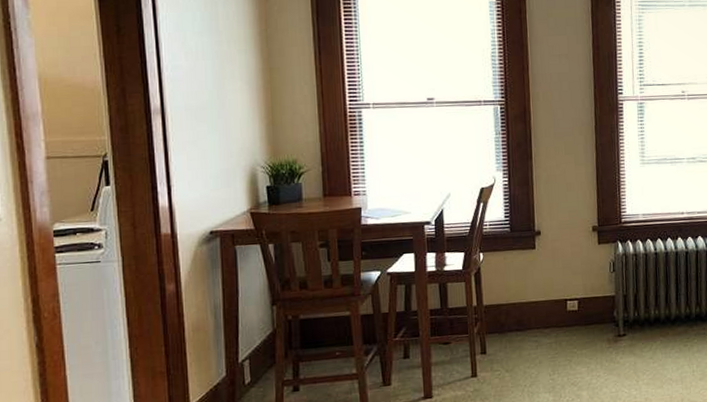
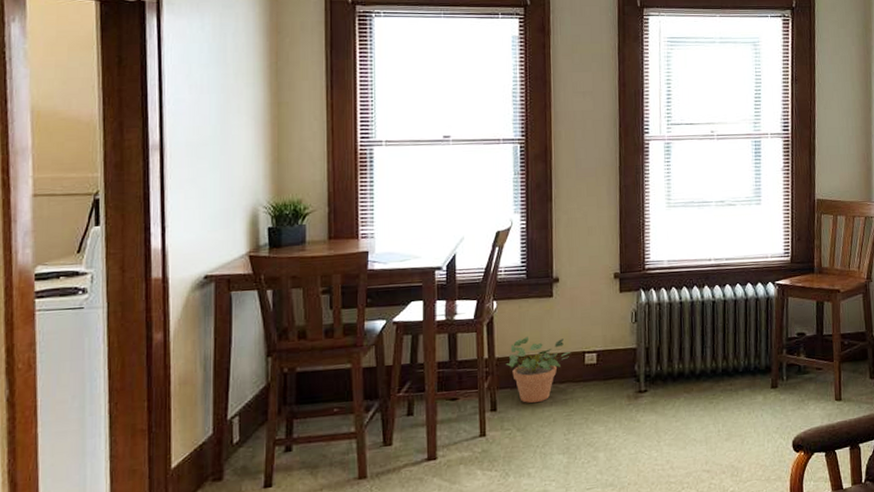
potted plant: none [493,286,554,347] -> present [505,337,572,404]

